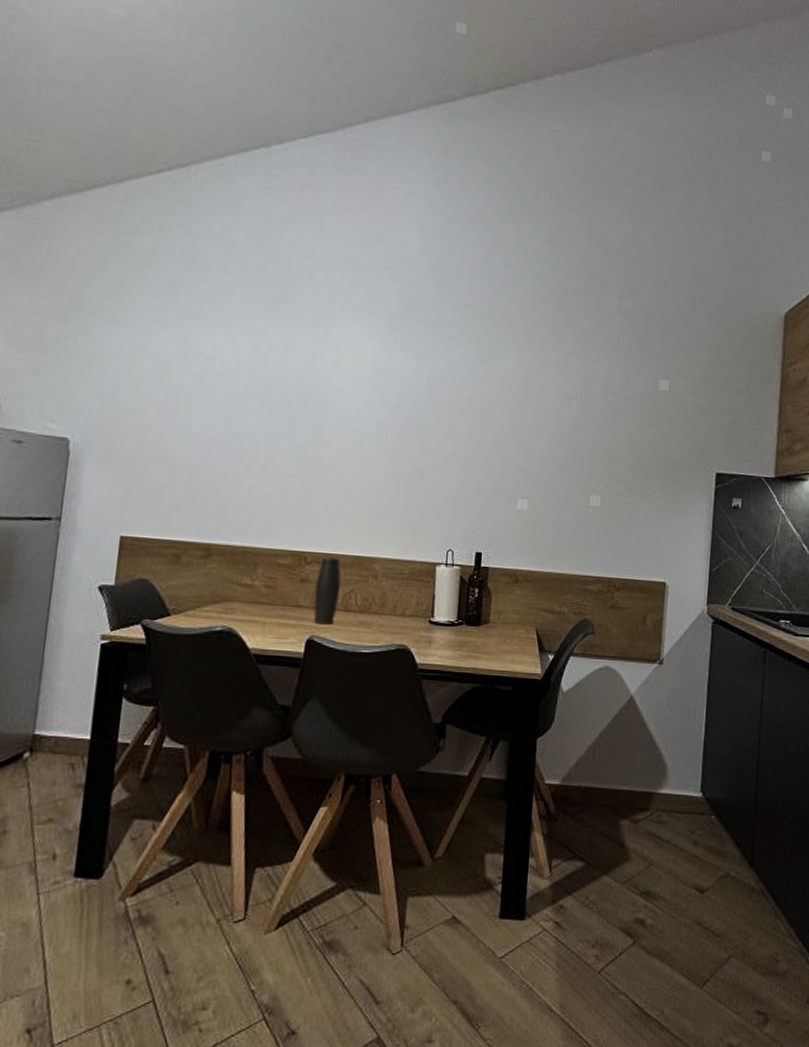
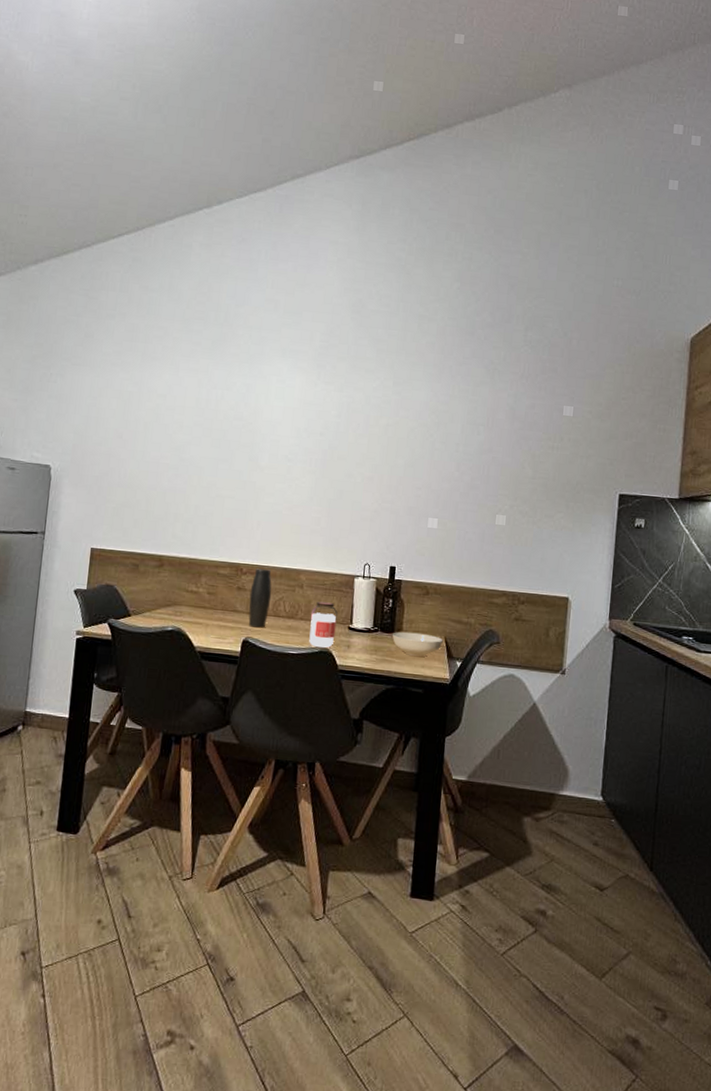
jar: none [384,593,417,646] -> present [309,601,338,648]
bowl: none [478,624,535,652] -> present [392,632,444,657]

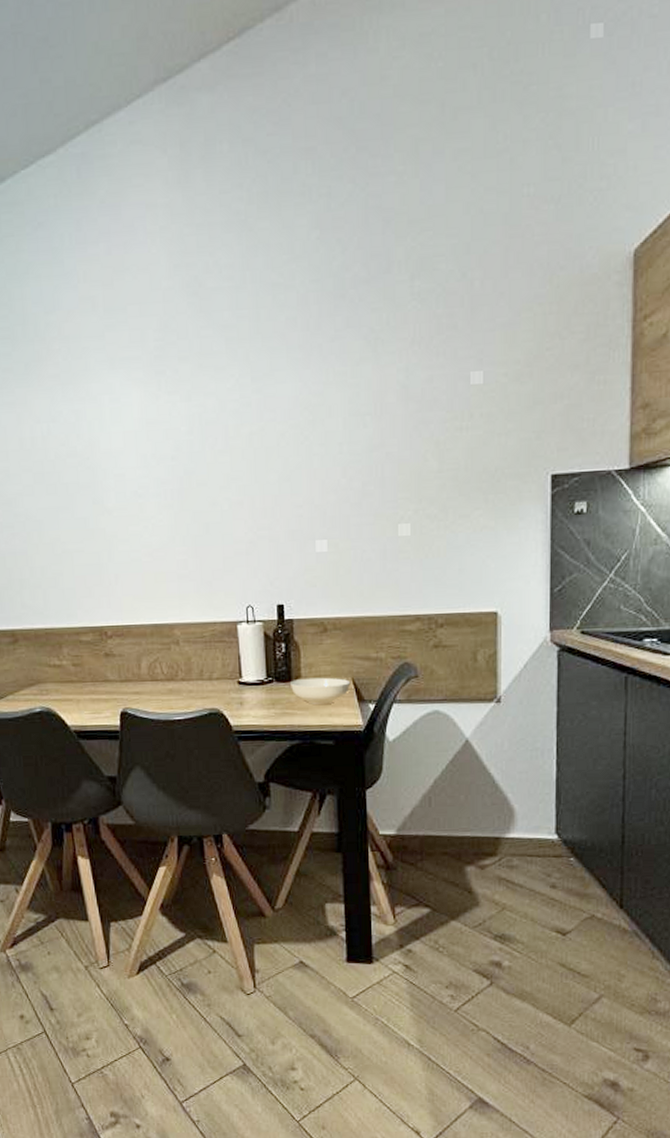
vase: present [248,568,272,628] -> none [119,629,145,696]
jar: present [309,601,338,648] -> none [192,656,224,710]

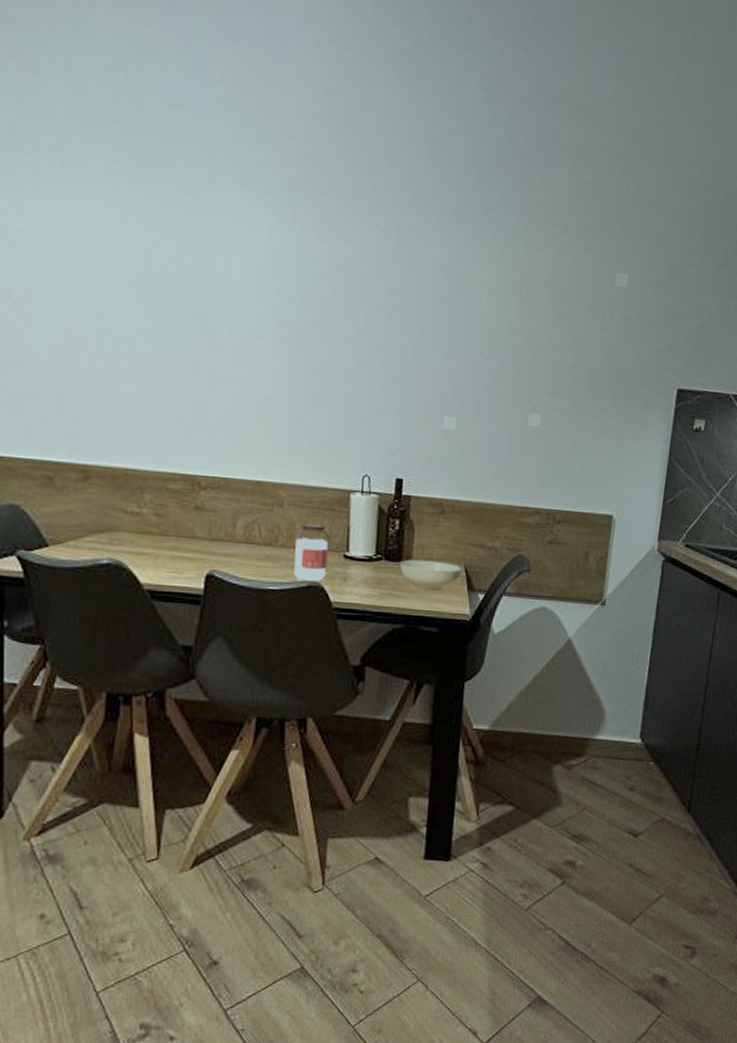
jar: none [192,656,224,710] -> present [294,523,330,582]

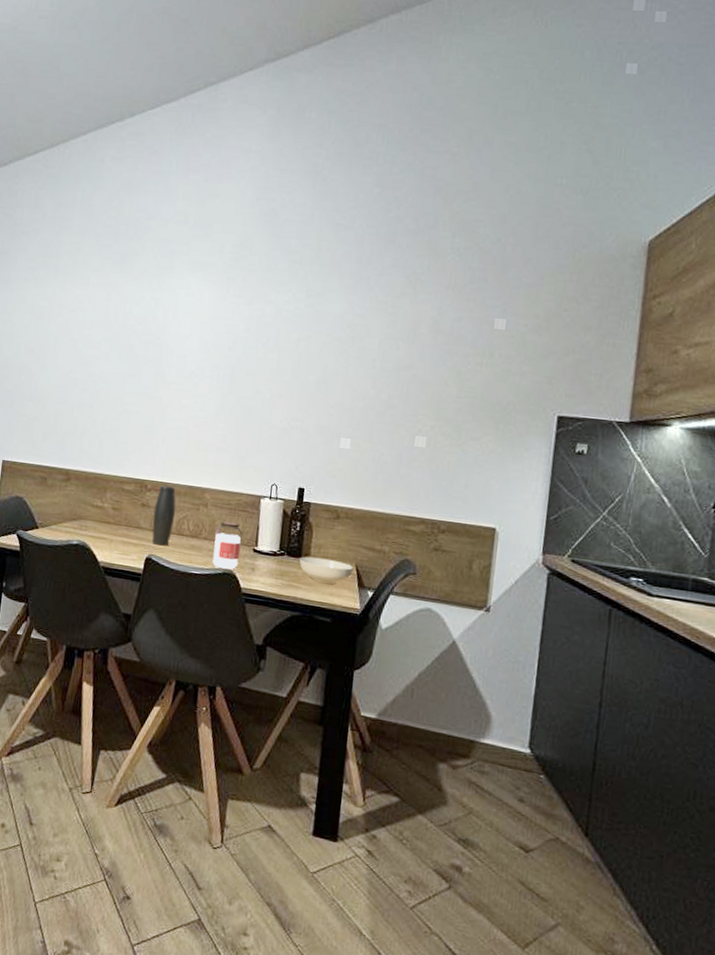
vase: none [211,482,242,559] -> present [151,485,176,546]

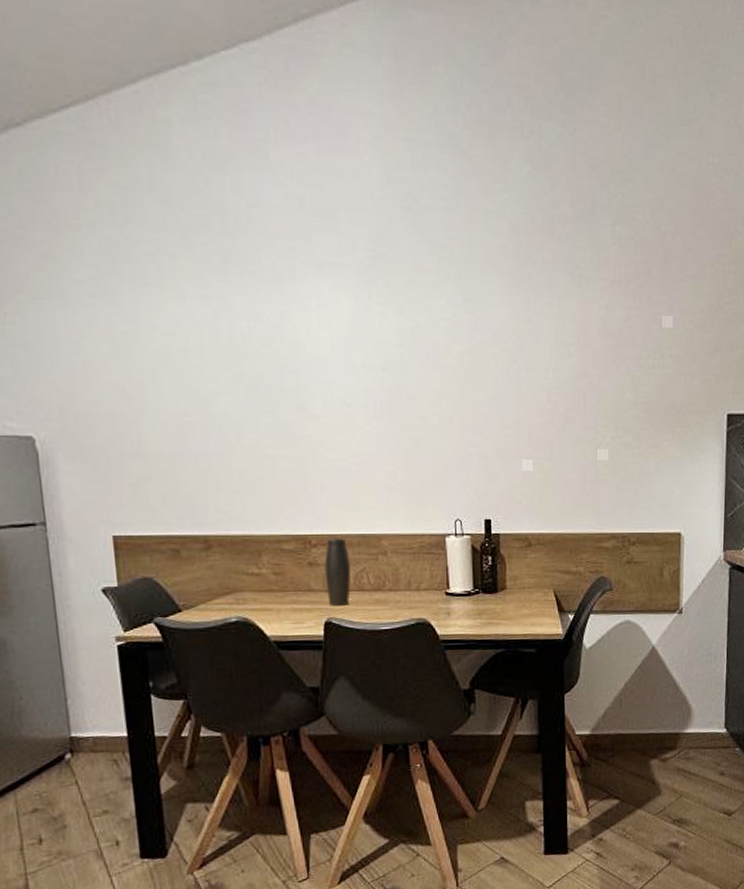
jar: present [212,521,243,570] -> none [400,567,432,620]
bowl: present [298,556,354,585] -> none [495,589,553,616]

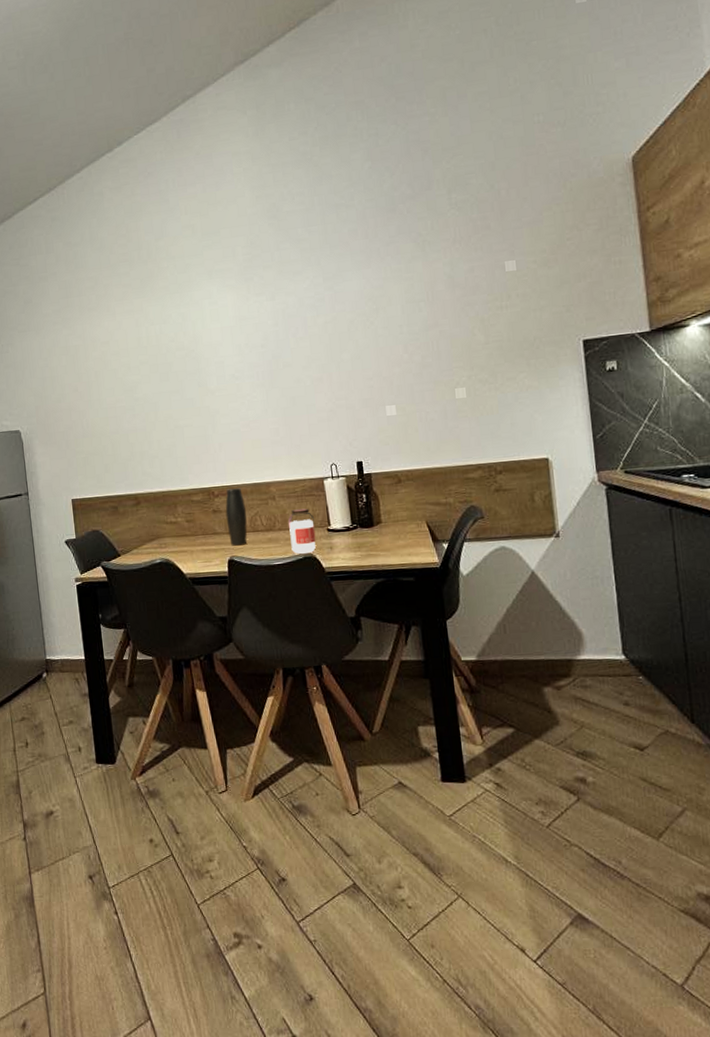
jar: none [400,567,432,620] -> present [287,508,316,555]

